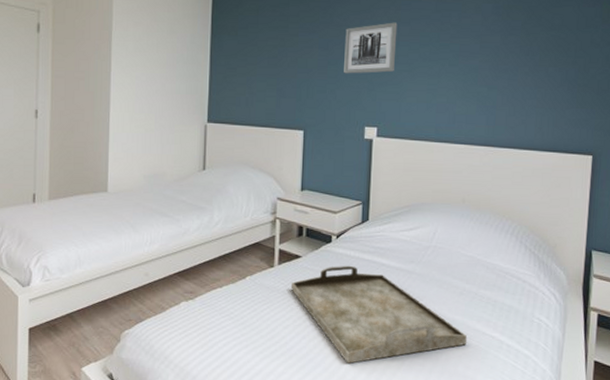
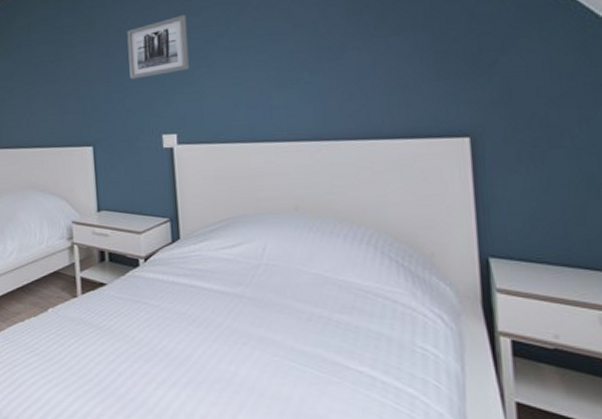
serving tray: present [290,265,467,363] -> none [98,291,325,404]

